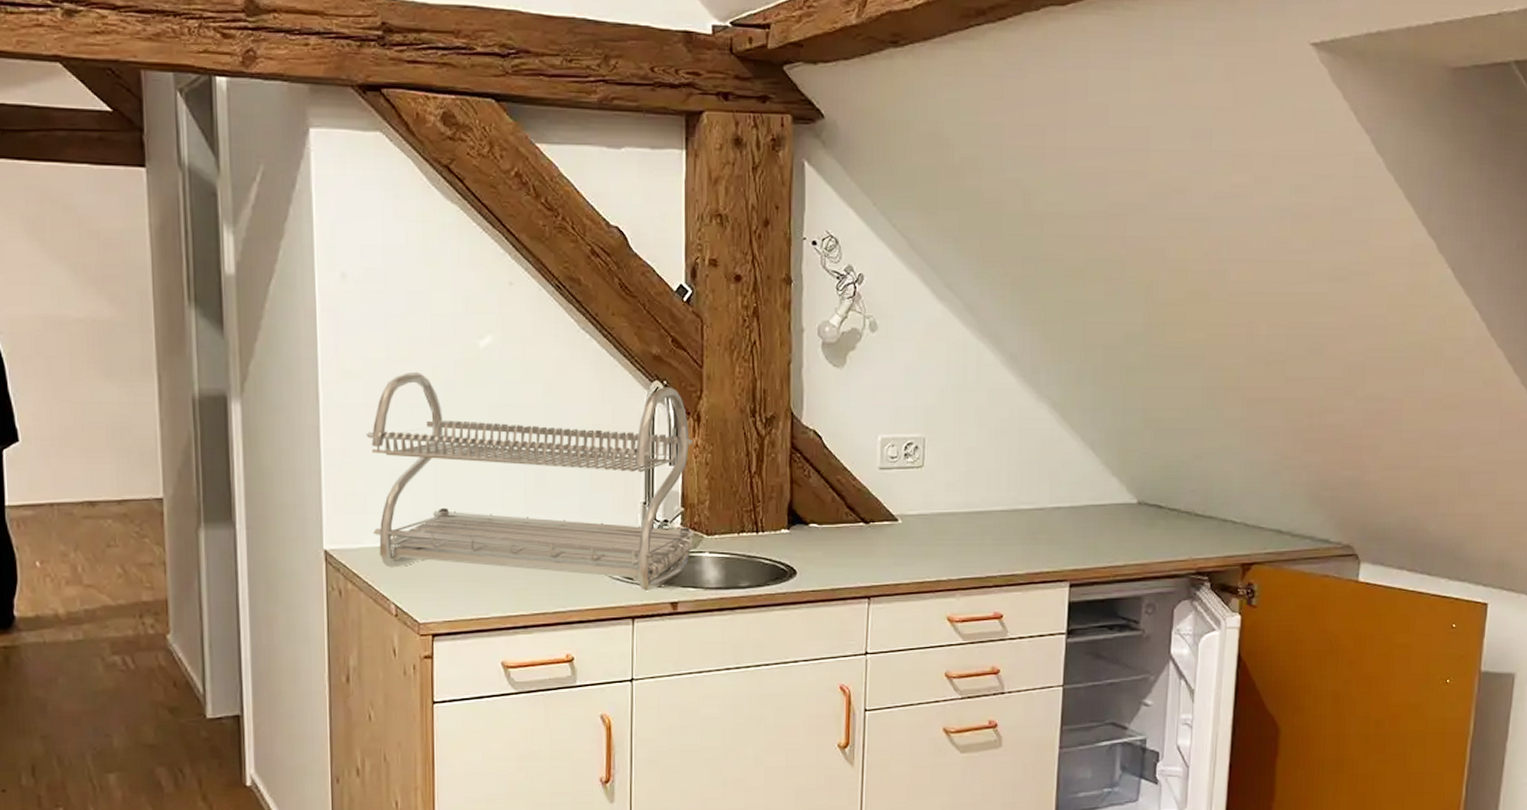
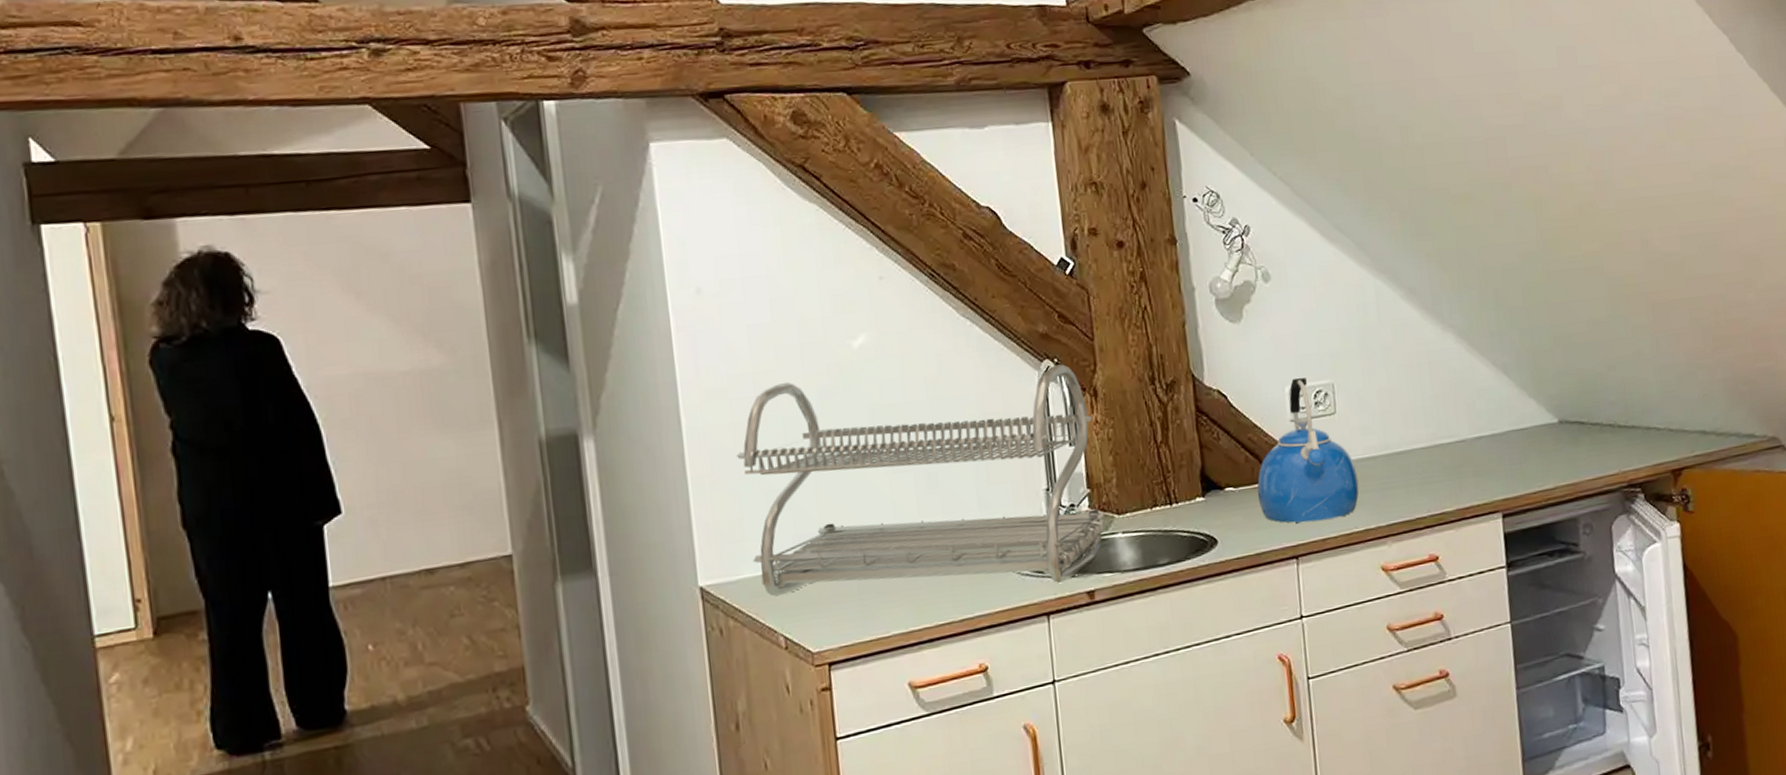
kettle: none [839,428,936,566] -> present [1257,378,1359,523]

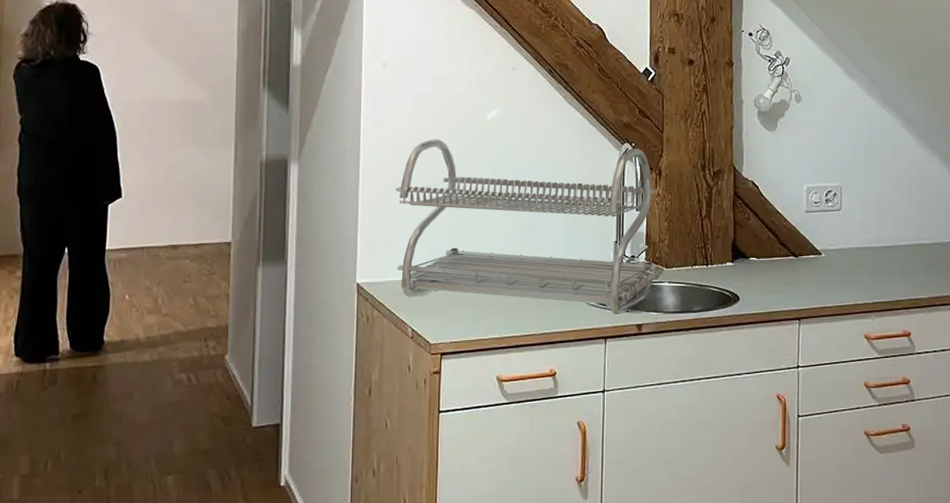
kettle: present [1257,378,1359,523] -> none [774,178,853,293]

